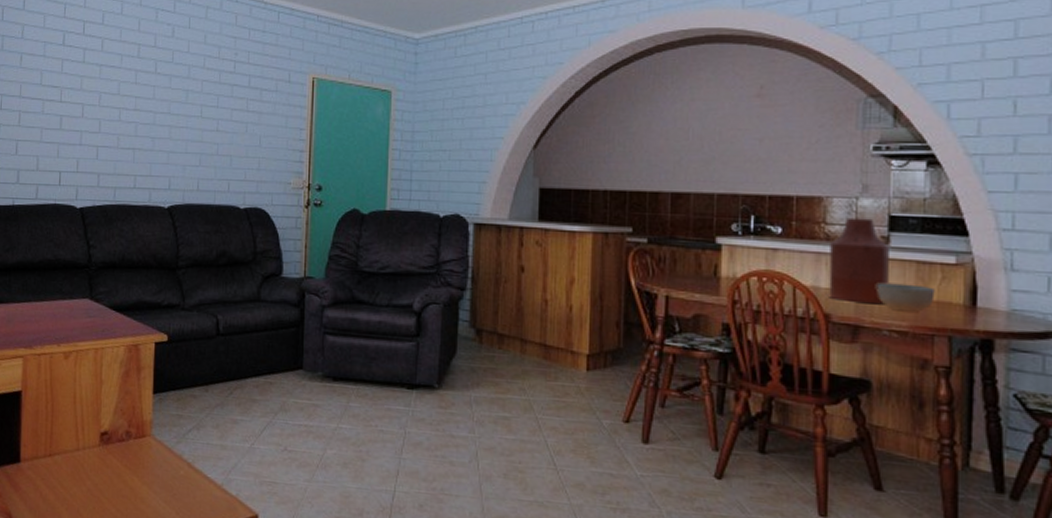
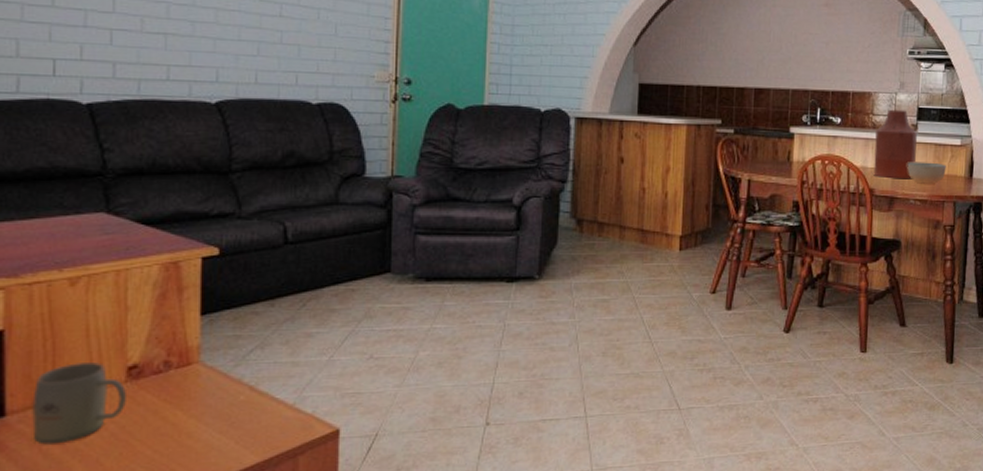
mug: none [36,424,100,492] -> present [30,362,128,445]

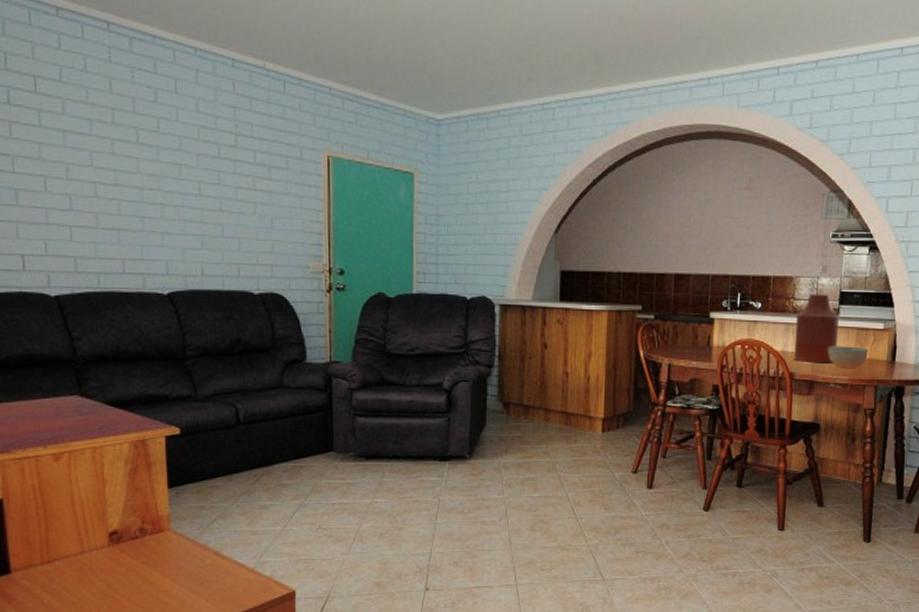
mug: present [30,362,128,445] -> none [31,528,111,598]

